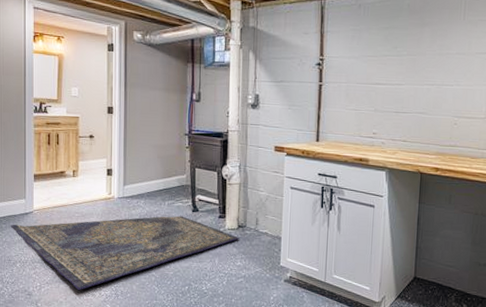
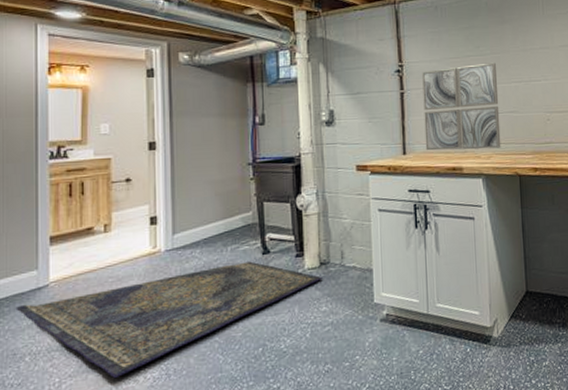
wall art: none [337,63,411,146] -> present [422,62,501,151]

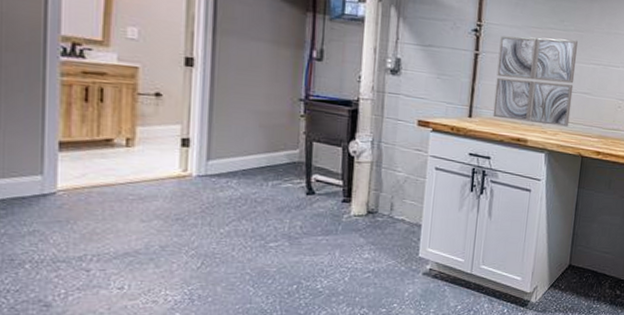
rug: present [15,261,323,378] -> none [14,199,368,296]

